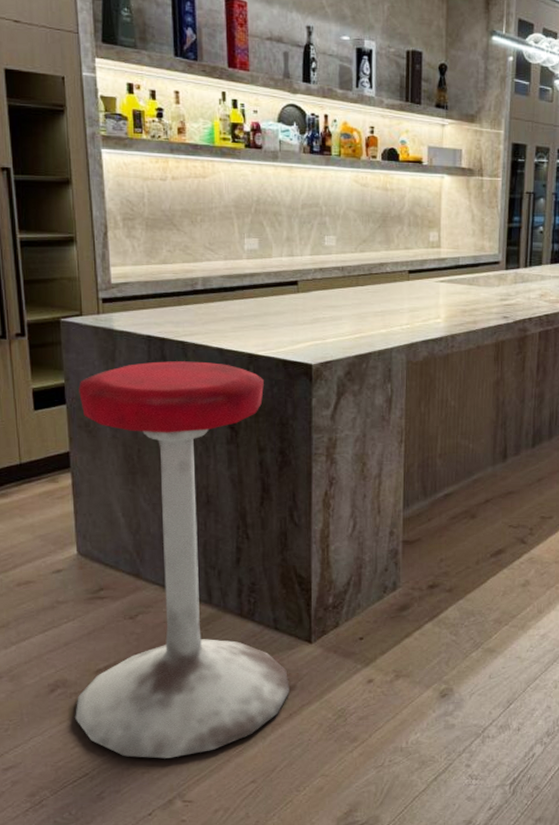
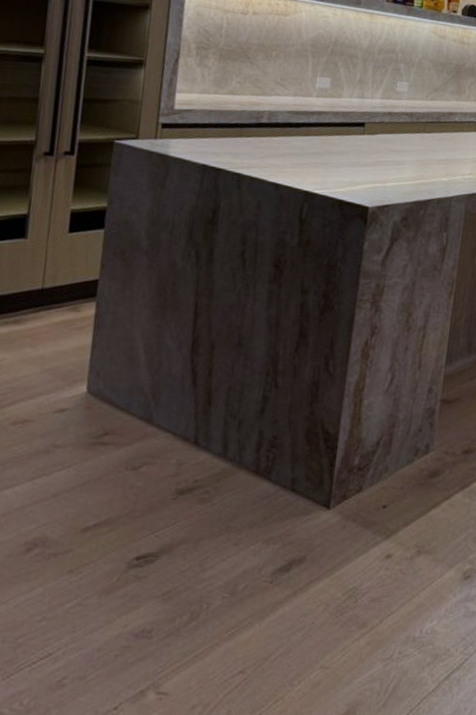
stool: present [75,361,289,759] -> none [49,191,318,639]

